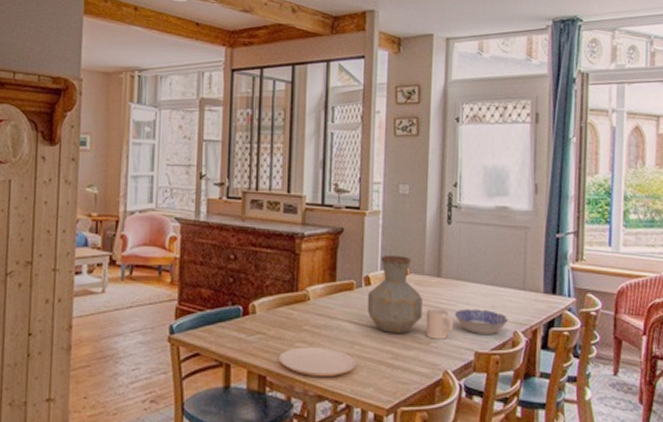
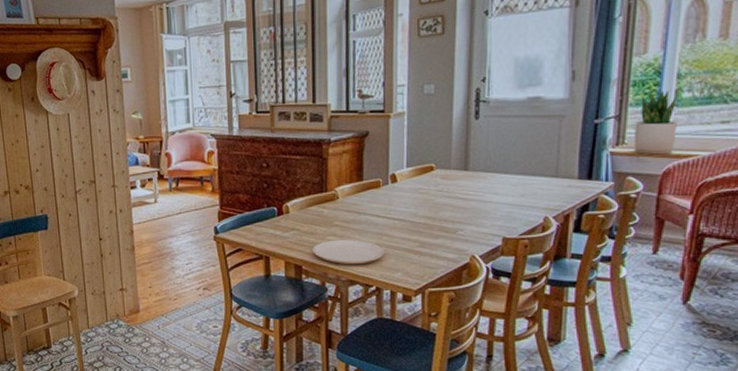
vase: present [367,256,423,334] -> none [393,153,449,225]
cup: present [425,308,454,339] -> none [452,199,481,228]
bowl: present [454,308,509,335] -> none [481,198,539,222]
planter: none [591,211,627,274] -> present [635,91,677,155]

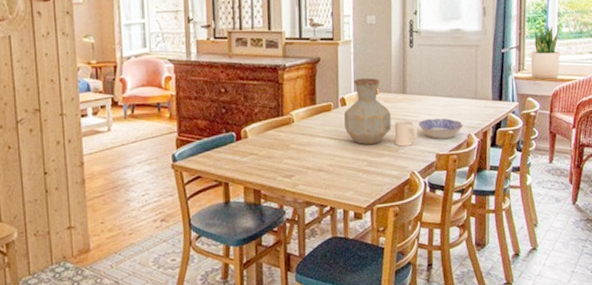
plate: present [313,239,385,265] -> none [271,161,338,187]
vase: none [393,153,449,225] -> present [343,78,392,145]
cup: none [452,199,481,228] -> present [394,120,418,147]
bowl: none [481,198,539,222] -> present [418,118,464,140]

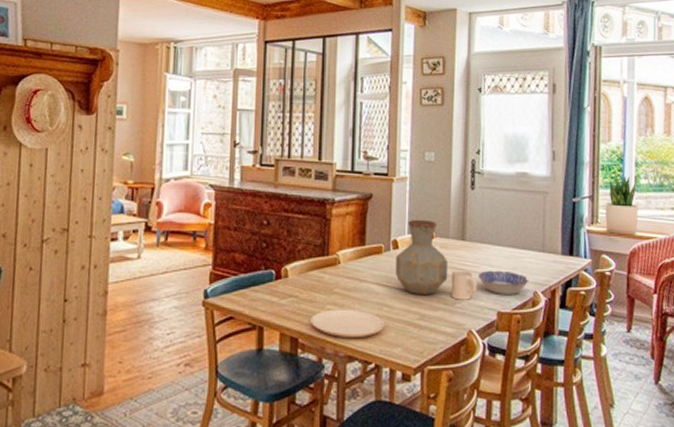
plate: none [271,161,338,187] -> present [311,309,385,339]

